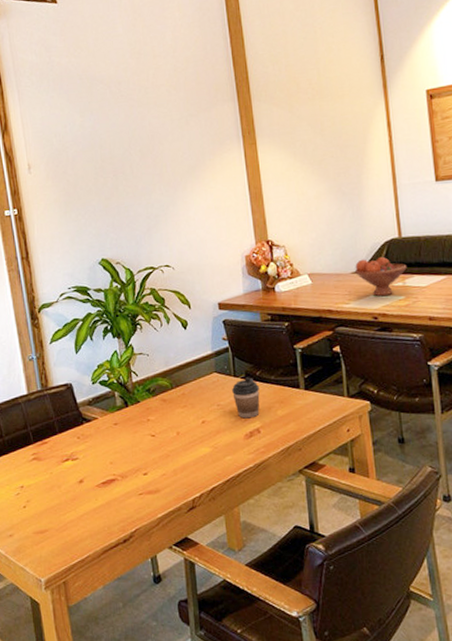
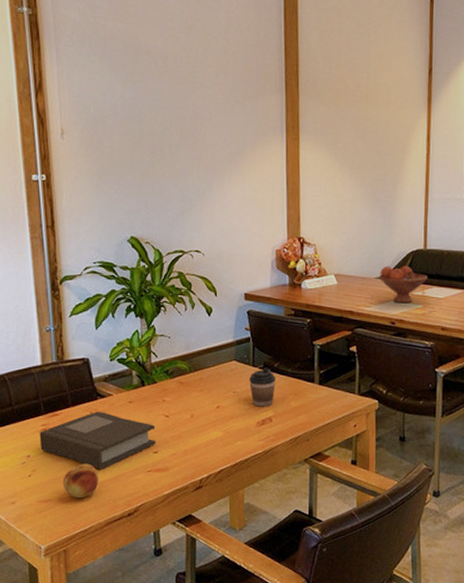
book: none [30,436,145,496] -> present [39,411,156,470]
fruit: none [56,490,92,527] -> present [63,463,99,499]

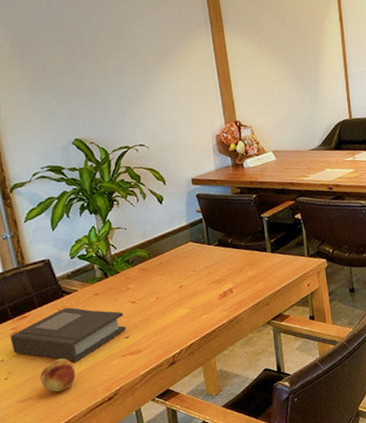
coffee cup: present [249,368,276,407] -> none [206,244,232,281]
fruit bowl: present [378,265,428,304] -> none [312,135,356,170]

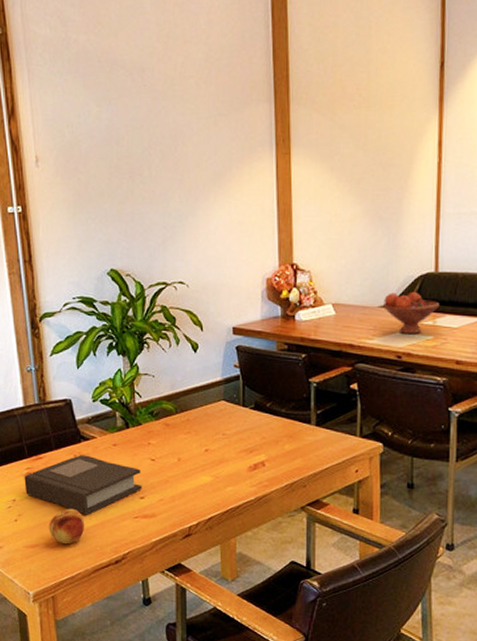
fruit bowl: none [312,135,356,170] -> present [382,291,440,335]

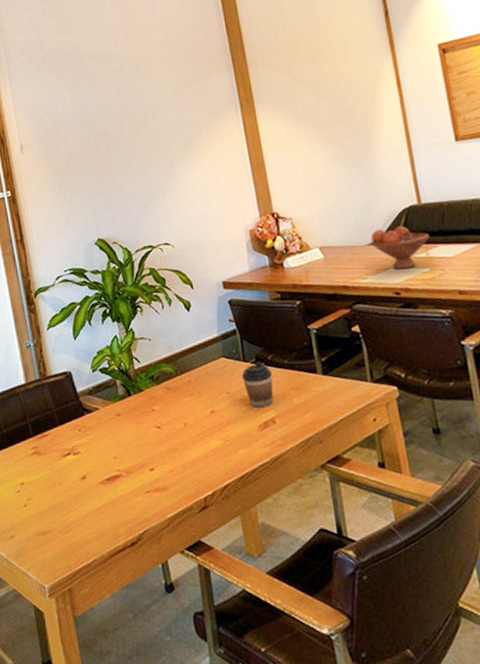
book: present [24,455,143,515] -> none [30,428,151,494]
fruit: present [49,508,85,545] -> none [59,487,97,528]
coffee cup: none [239,408,268,451] -> present [242,361,274,408]

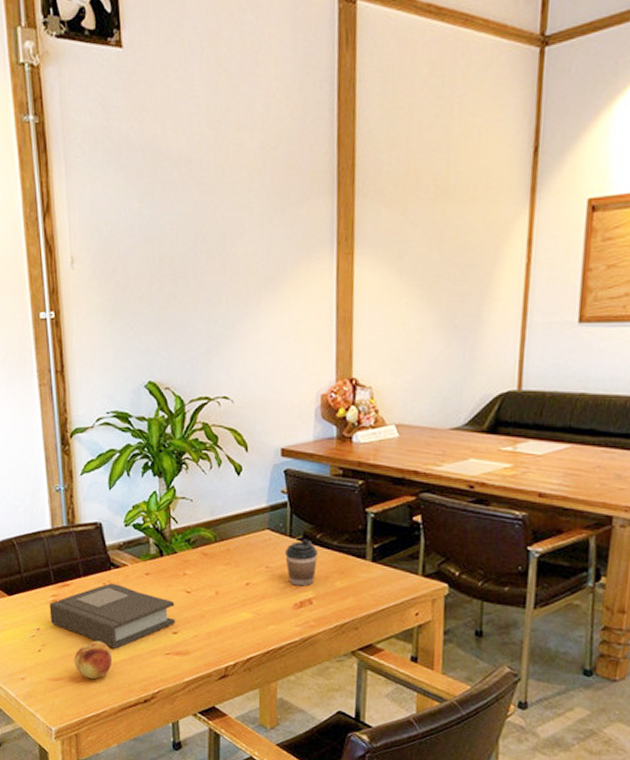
book: none [30,428,151,494] -> present [49,583,176,649]
fruit: none [59,487,97,528] -> present [74,640,113,680]
fruit bowl: present [370,225,430,270] -> none [454,412,522,462]

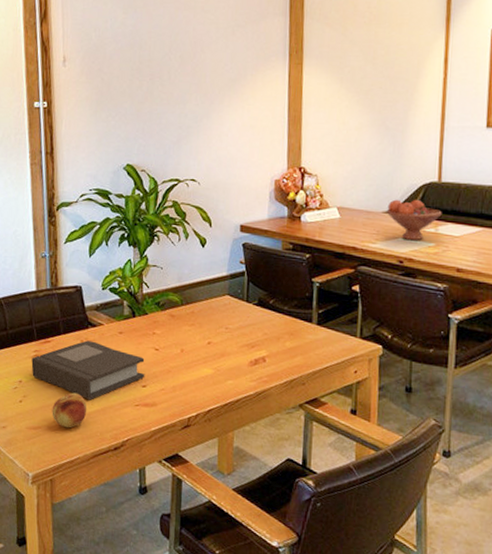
coffee cup: present [285,539,318,587] -> none [242,304,271,346]
fruit bowl: none [454,412,522,462] -> present [386,199,442,241]

